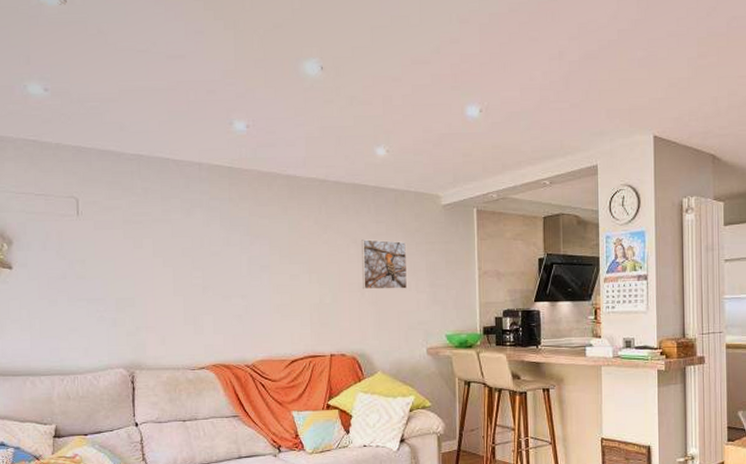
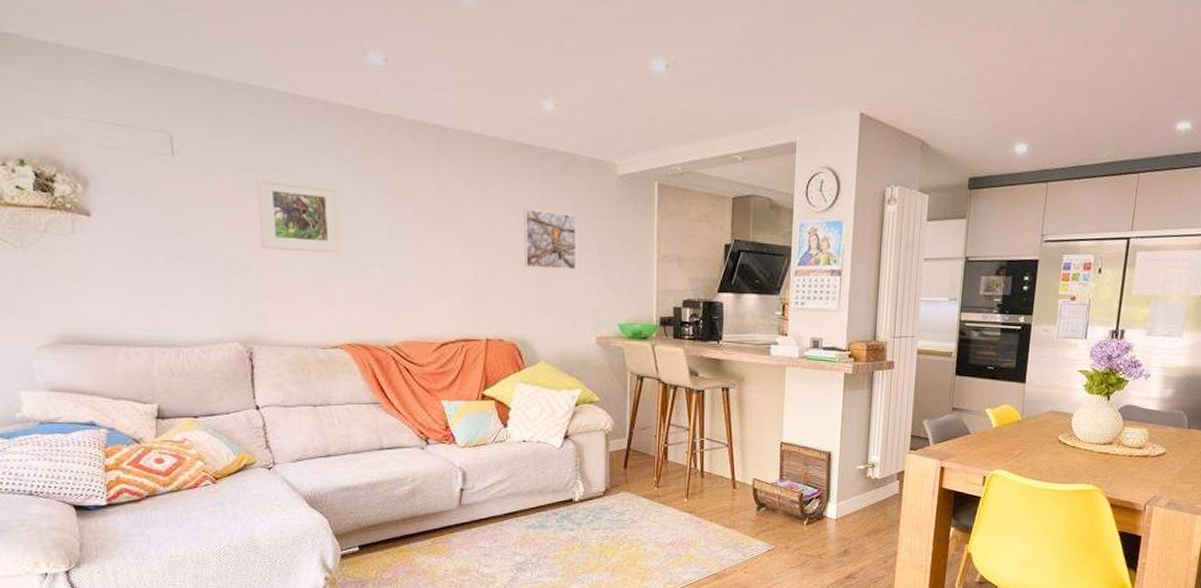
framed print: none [142,228,210,288] -> present [256,176,342,253]

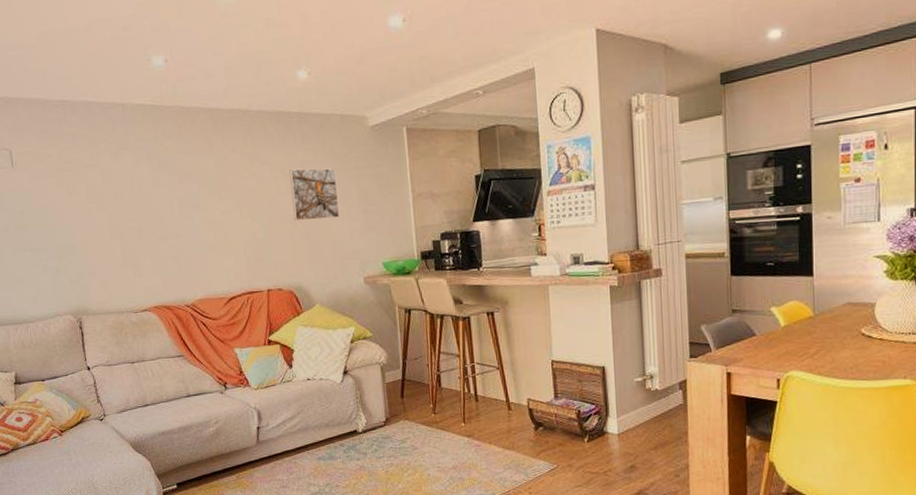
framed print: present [256,176,342,253] -> none [74,173,144,234]

